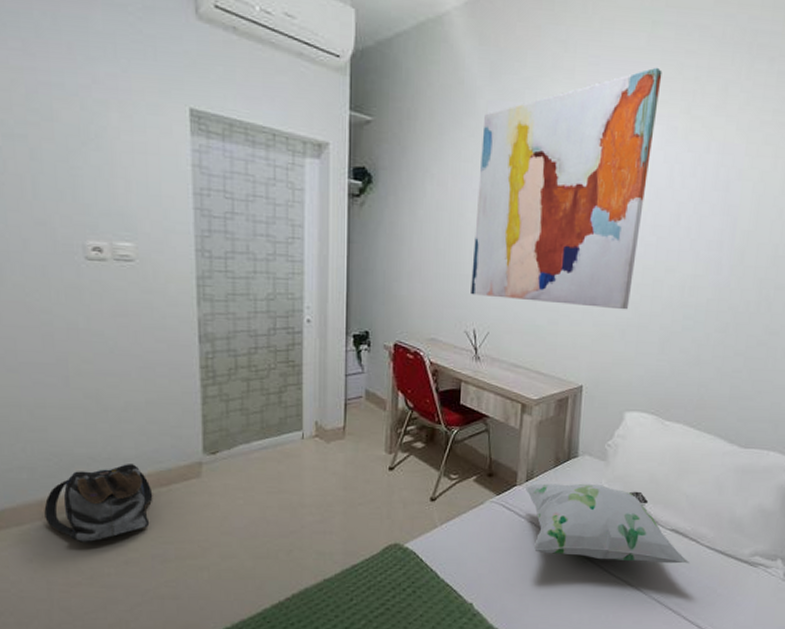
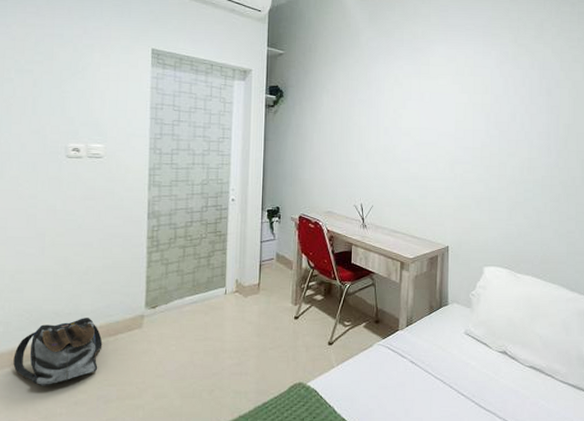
wall art: present [471,67,662,310] -> none [358,11,494,186]
decorative pillow: present [524,483,690,564] -> none [405,327,547,397]

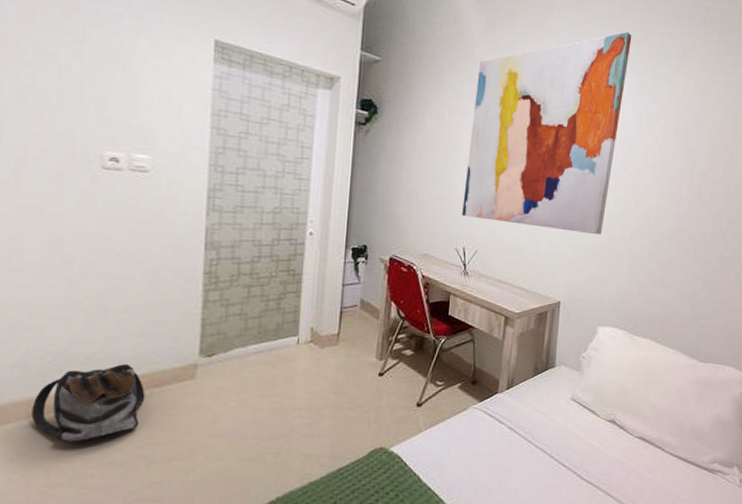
wall art: none [358,11,494,186] -> present [462,31,632,235]

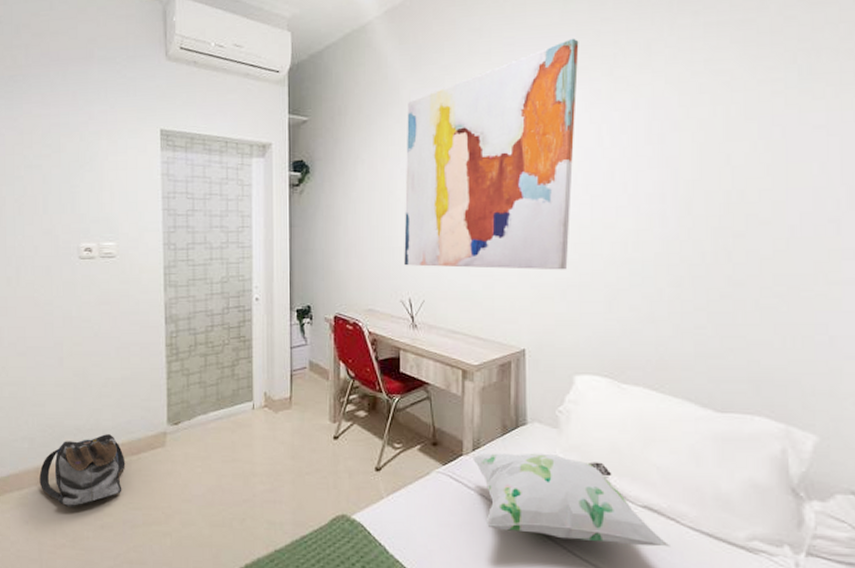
decorative pillow: none [505,391,655,470] -> present [471,453,670,547]

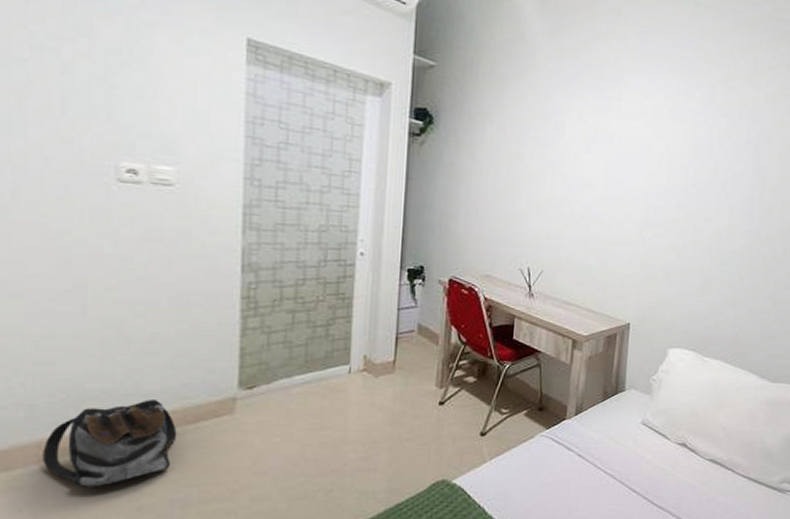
wall art: present [404,38,579,270] -> none [526,41,703,254]
decorative pillow: present [471,453,670,547] -> none [573,416,726,493]

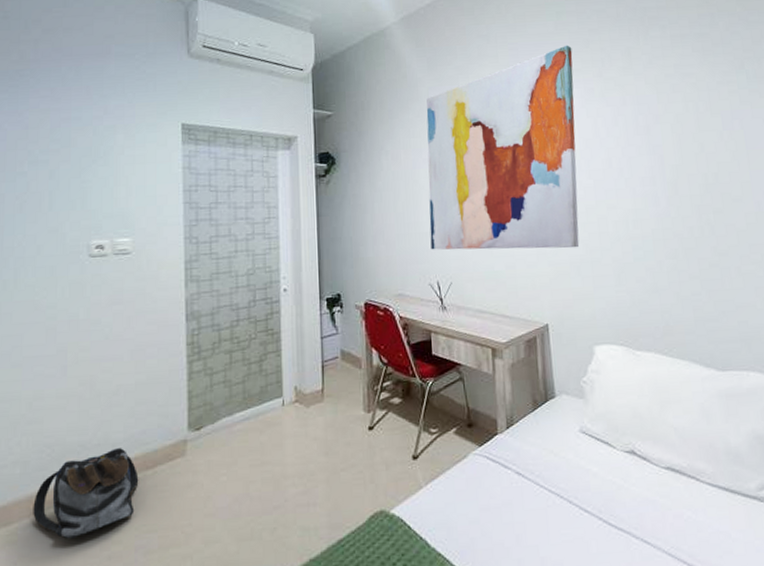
wall art: none [526,41,703,254] -> present [426,45,580,250]

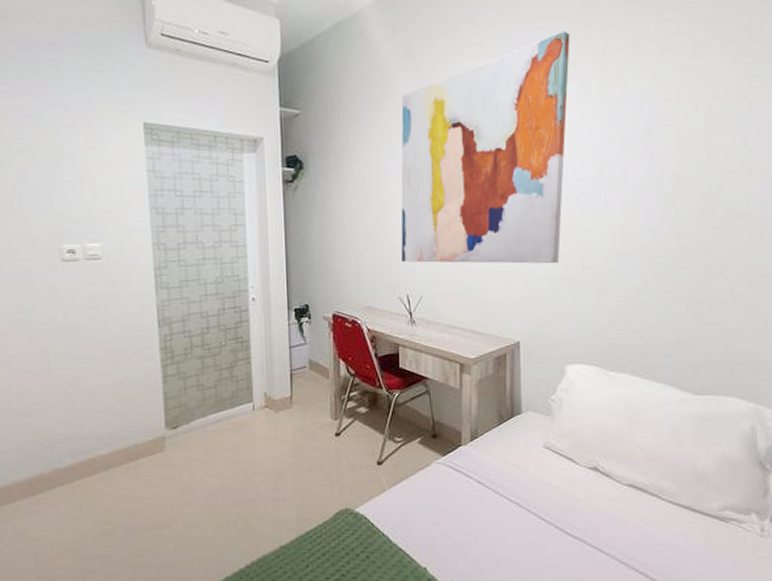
backpack: present [33,448,139,539] -> none [32,441,124,517]

